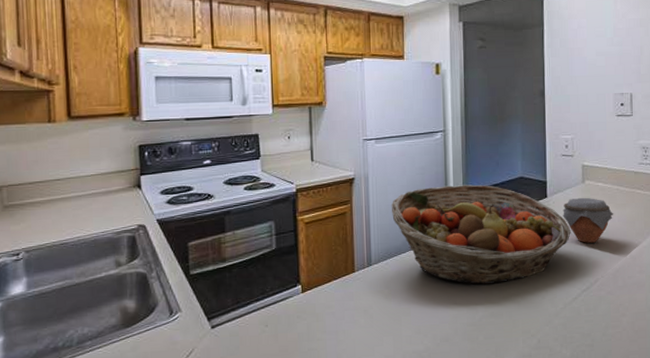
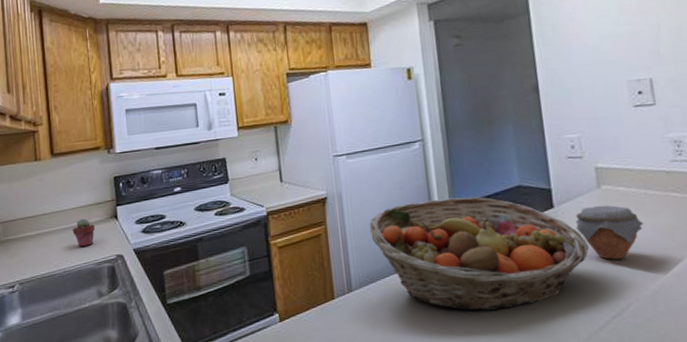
potted succulent: none [89,186,115,216] -> present [72,219,95,248]

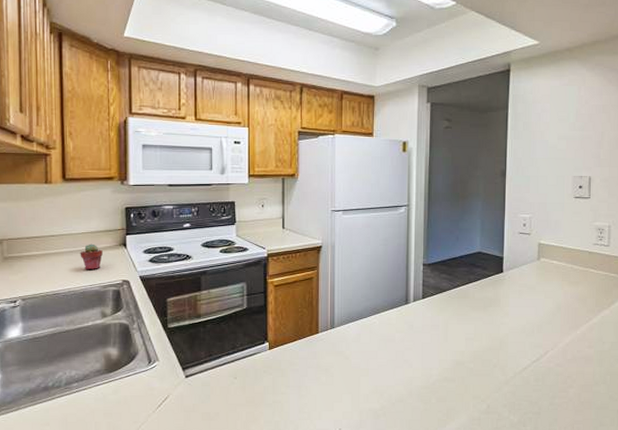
fruit basket: present [369,197,589,311] -> none [355,257,524,351]
jar: present [575,205,644,260] -> none [517,274,567,317]

